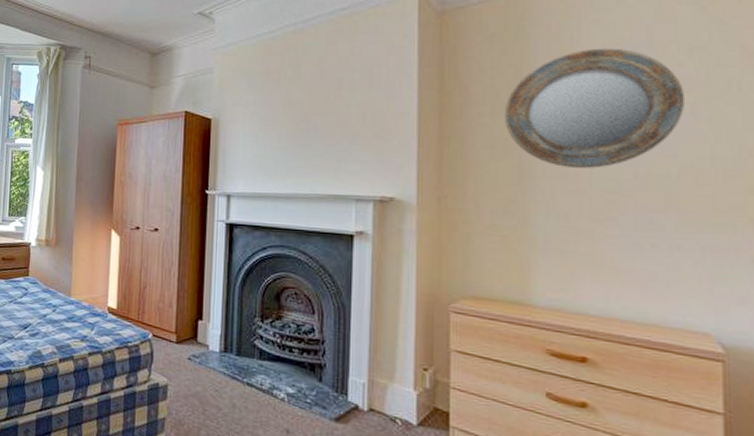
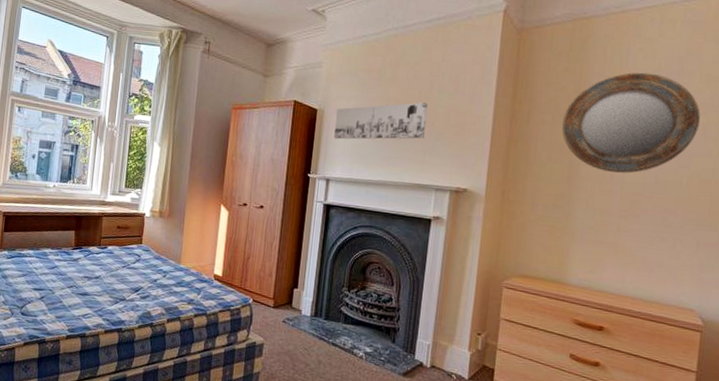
wall art: none [232,102,338,150] -> present [334,102,428,140]

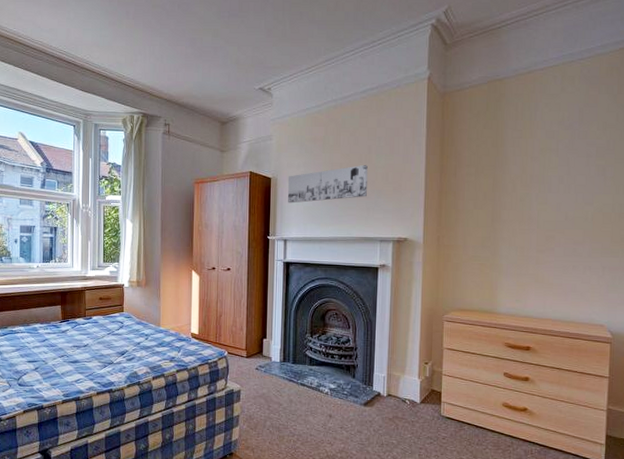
home mirror: present [561,72,700,174] -> none [484,124,599,213]

